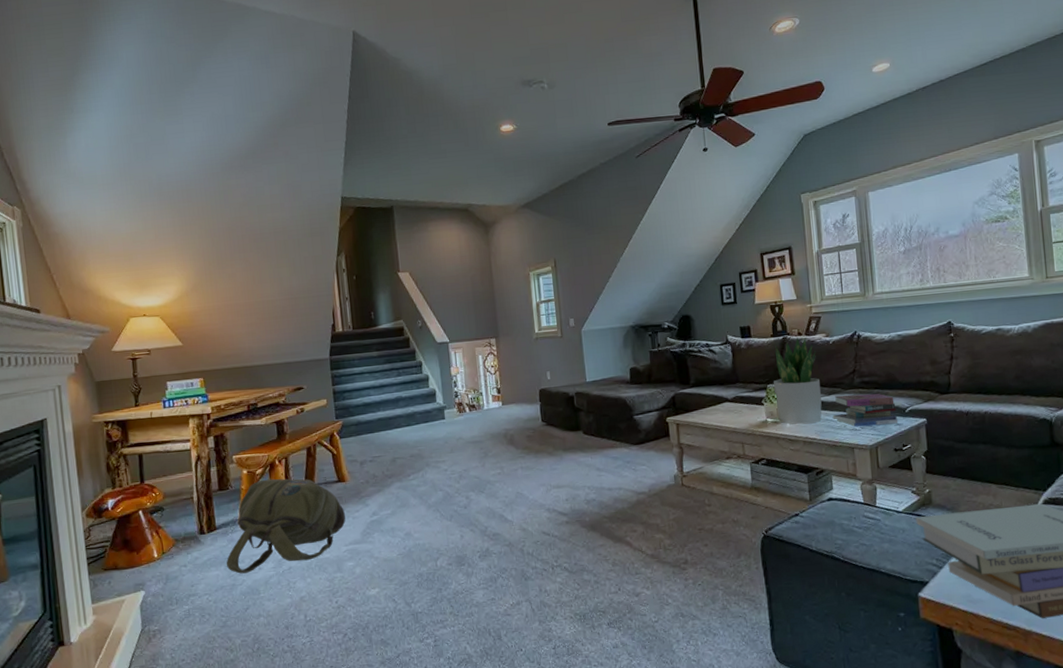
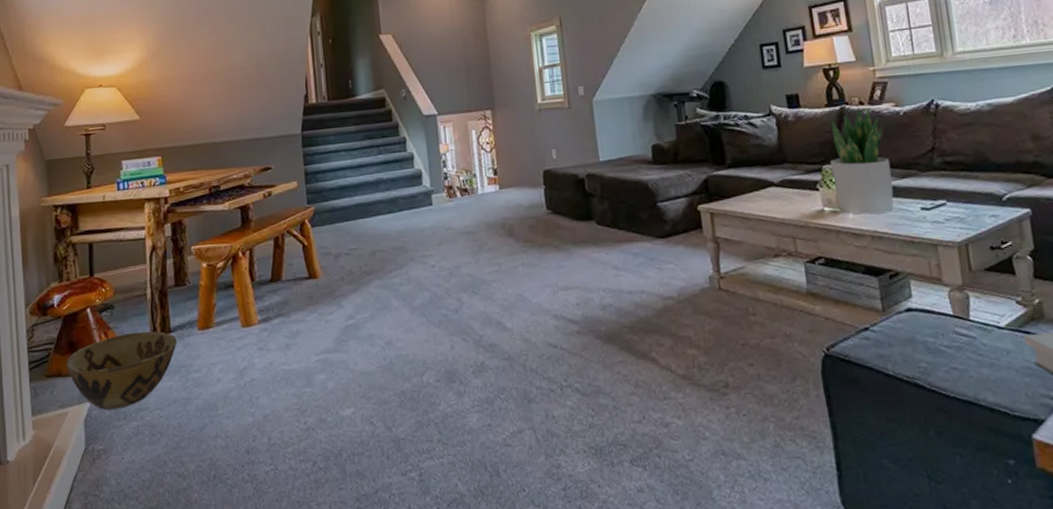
woven basket: none [121,529,222,597] -> present [65,331,177,410]
backpack: present [226,478,346,574] -> none [180,273,317,386]
books: present [832,393,899,428] -> none [907,176,994,219]

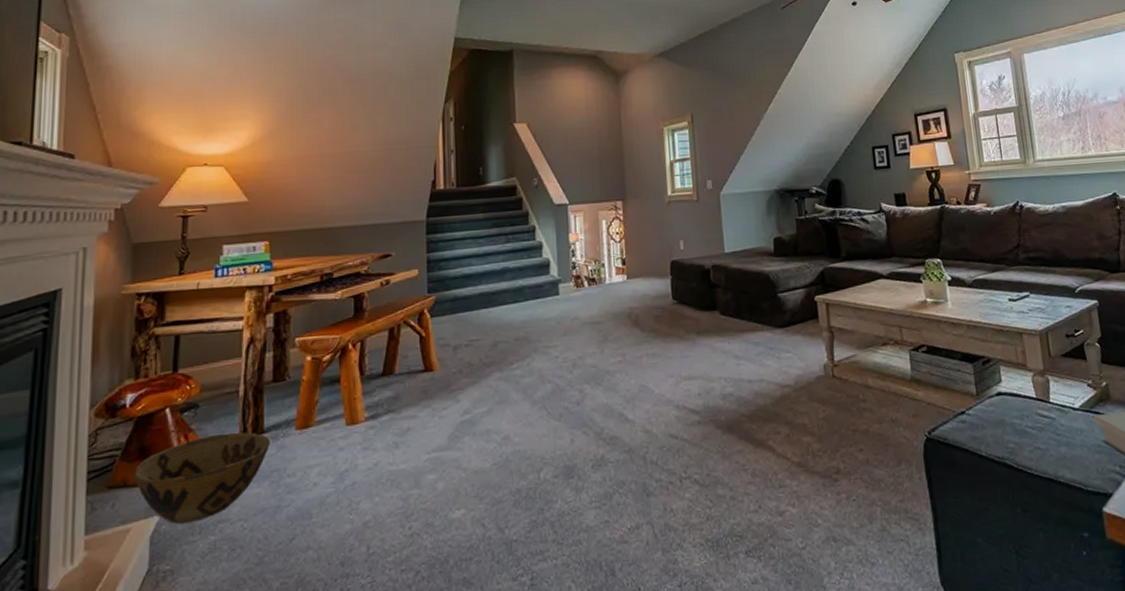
planter: present [830,107,894,216] -> none [932,207,986,306]

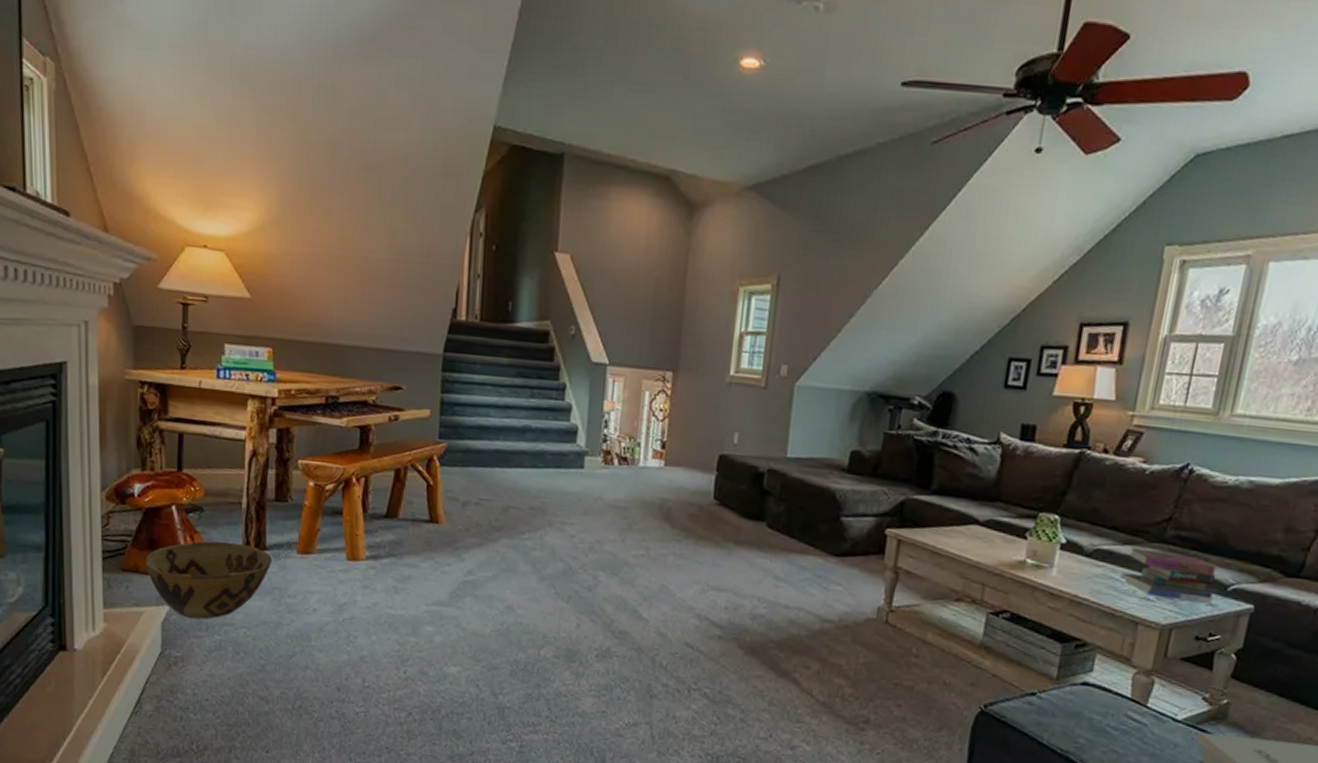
books: none [997,271,1069,310] -> present [1119,547,1217,605]

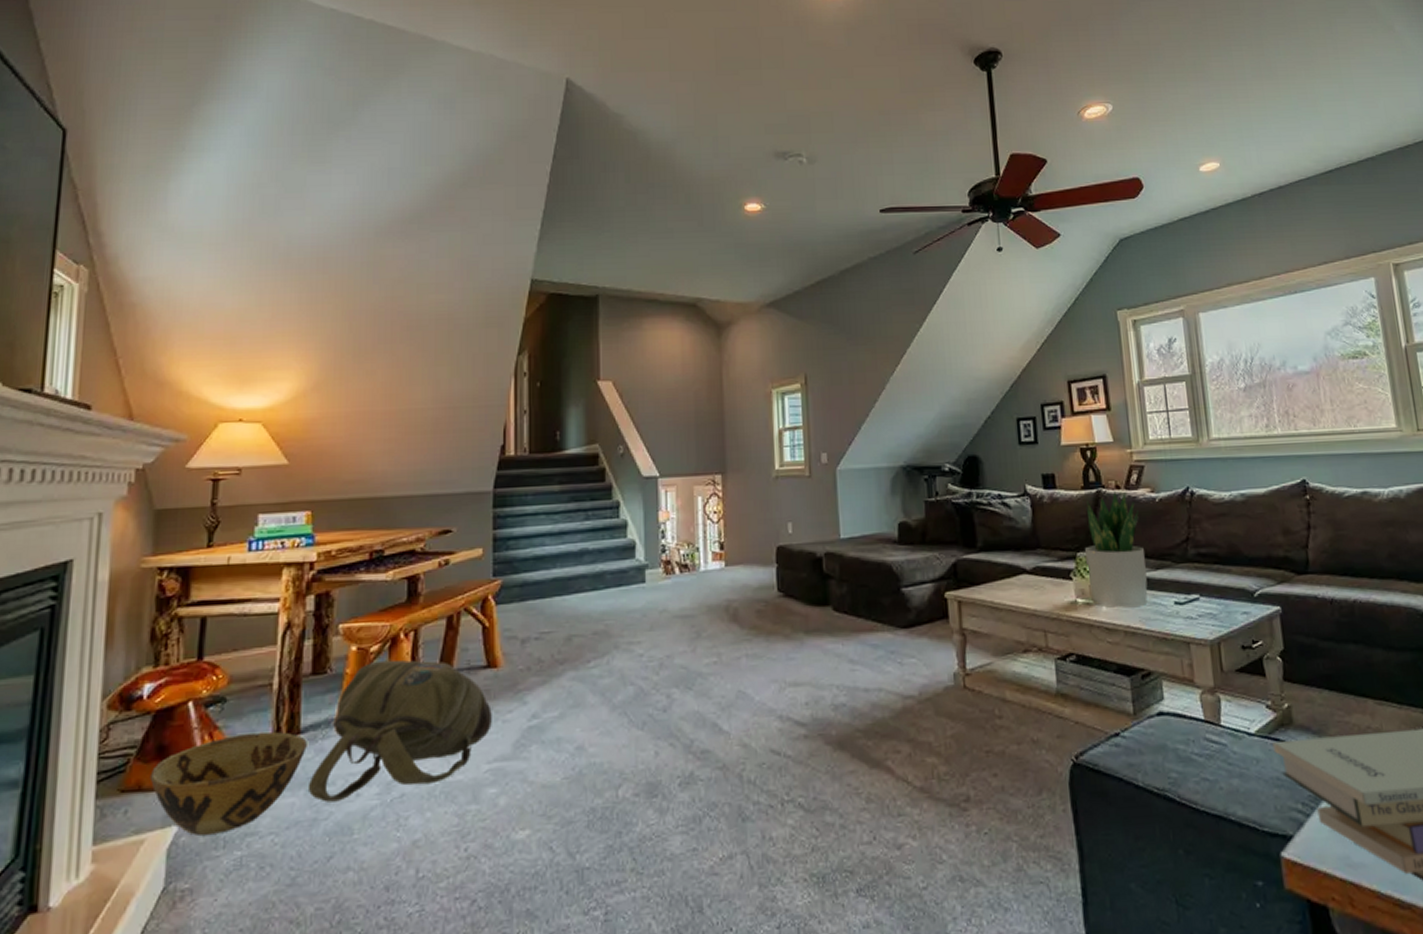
backpack: none [273,498,432,614] -> present [307,659,492,803]
planter: none [1042,455,1122,580] -> present [1085,492,1148,609]
books: present [1119,547,1217,605] -> none [1161,569,1246,615]

